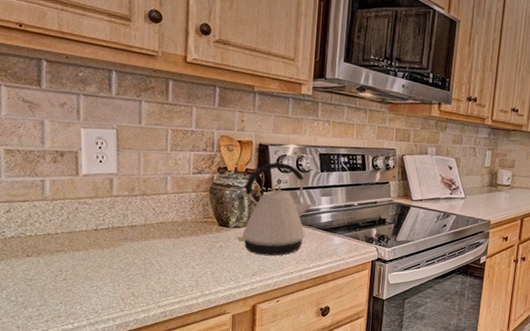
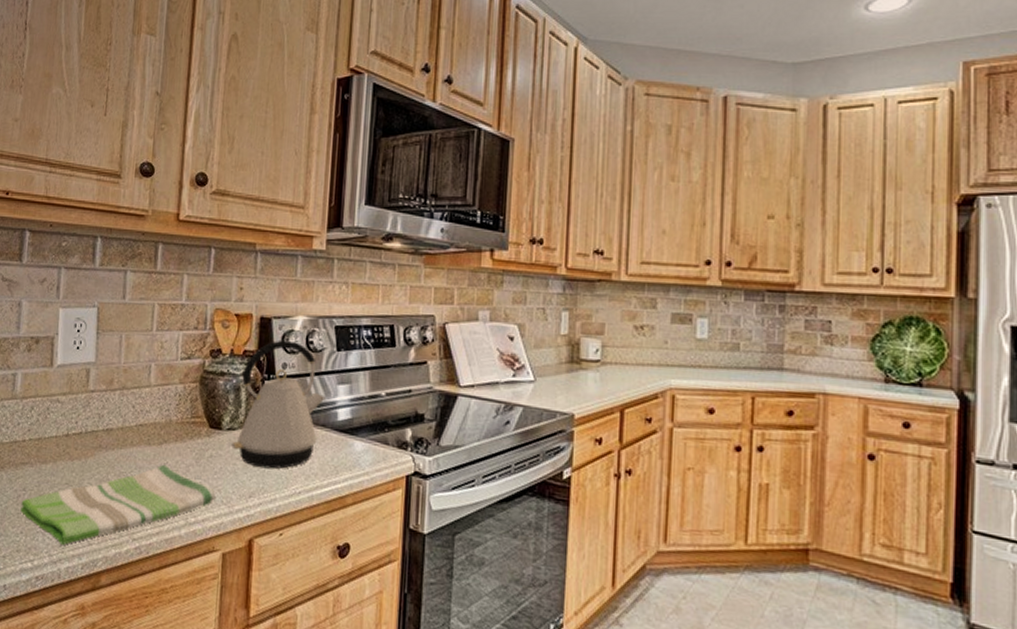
dish towel: none [58,252,225,312] -> present [20,464,216,545]

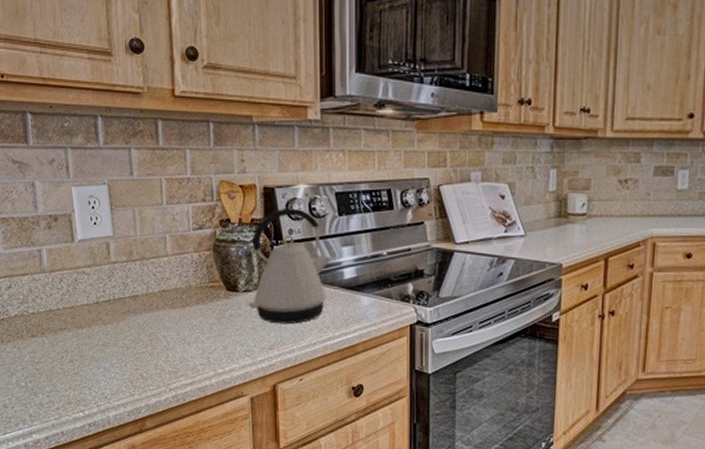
dish towel: present [20,464,216,545] -> none [65,324,239,397]

